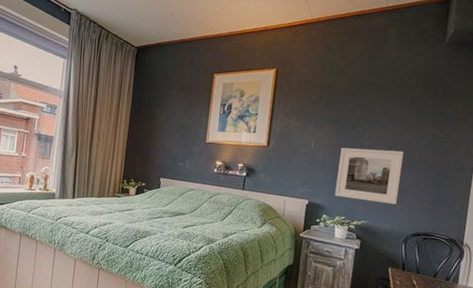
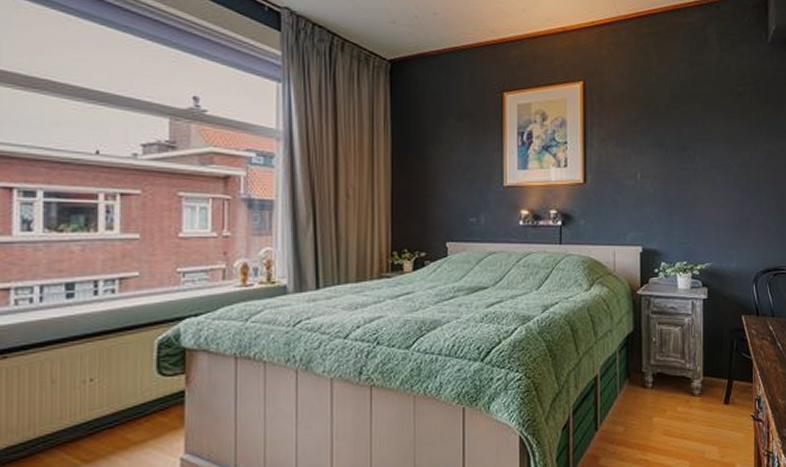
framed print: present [335,147,404,205] -> none [672,173,742,238]

